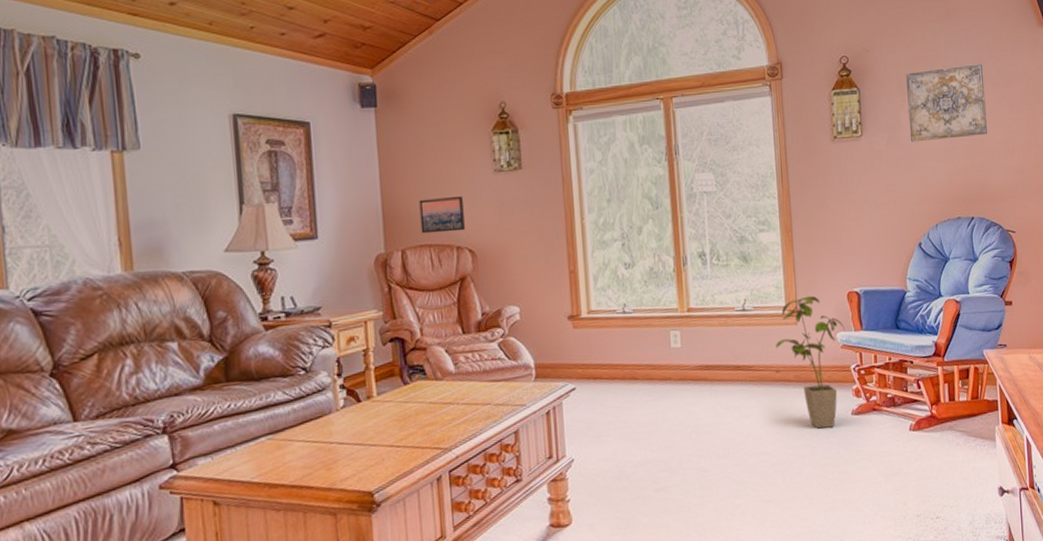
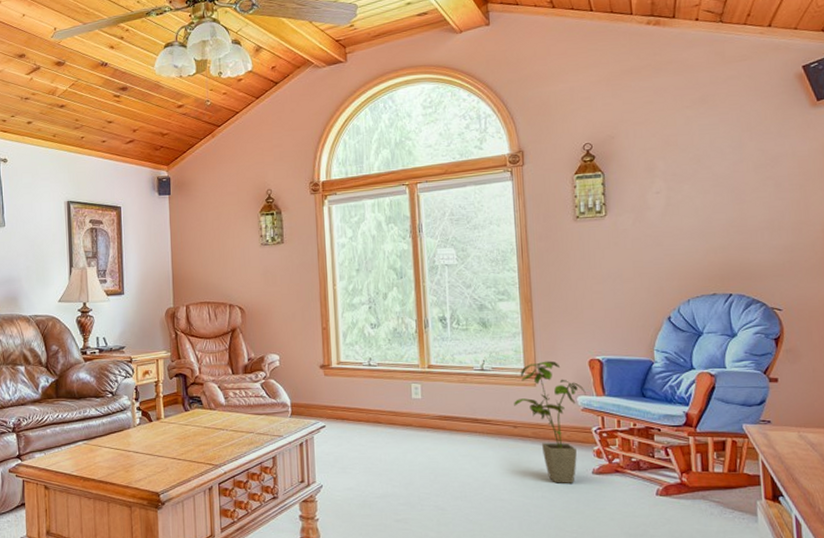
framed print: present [419,195,465,234] -> none [200,264,236,293]
wall art: present [906,64,987,142] -> none [655,146,748,222]

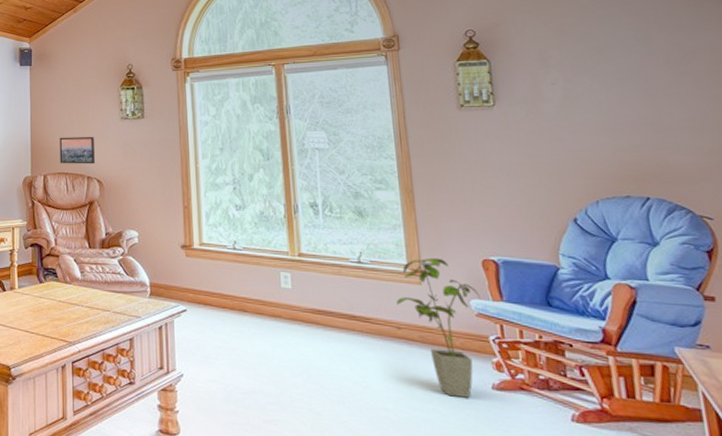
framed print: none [200,264,236,293] -> present [59,136,95,164]

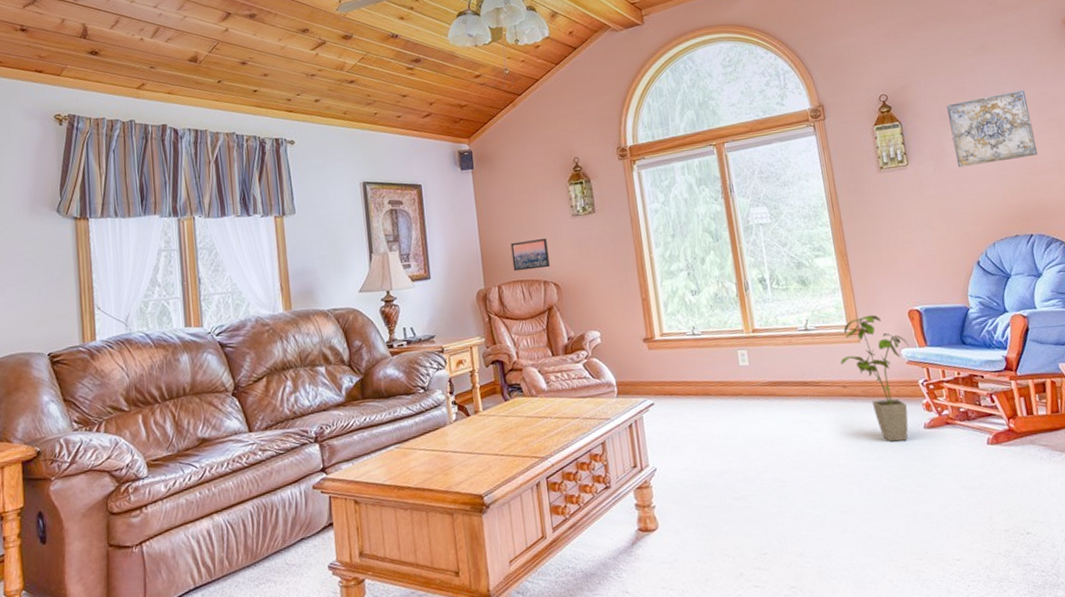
wall art: none [548,38,663,115] -> present [946,90,1037,168]

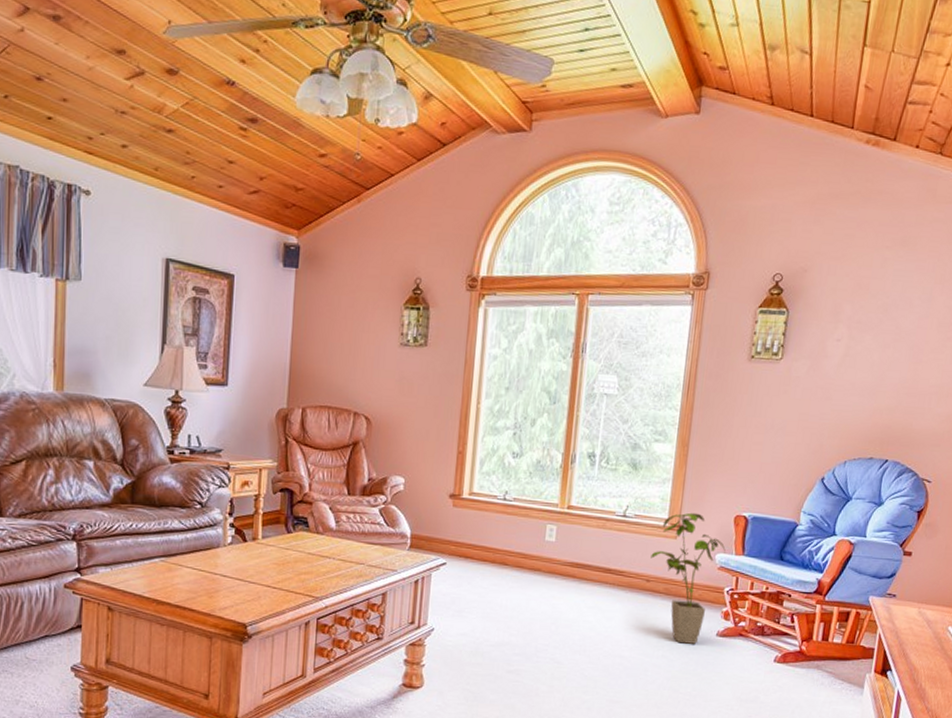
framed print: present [510,238,550,272] -> none [323,362,366,398]
wall art: present [946,90,1037,168] -> none [834,298,932,376]

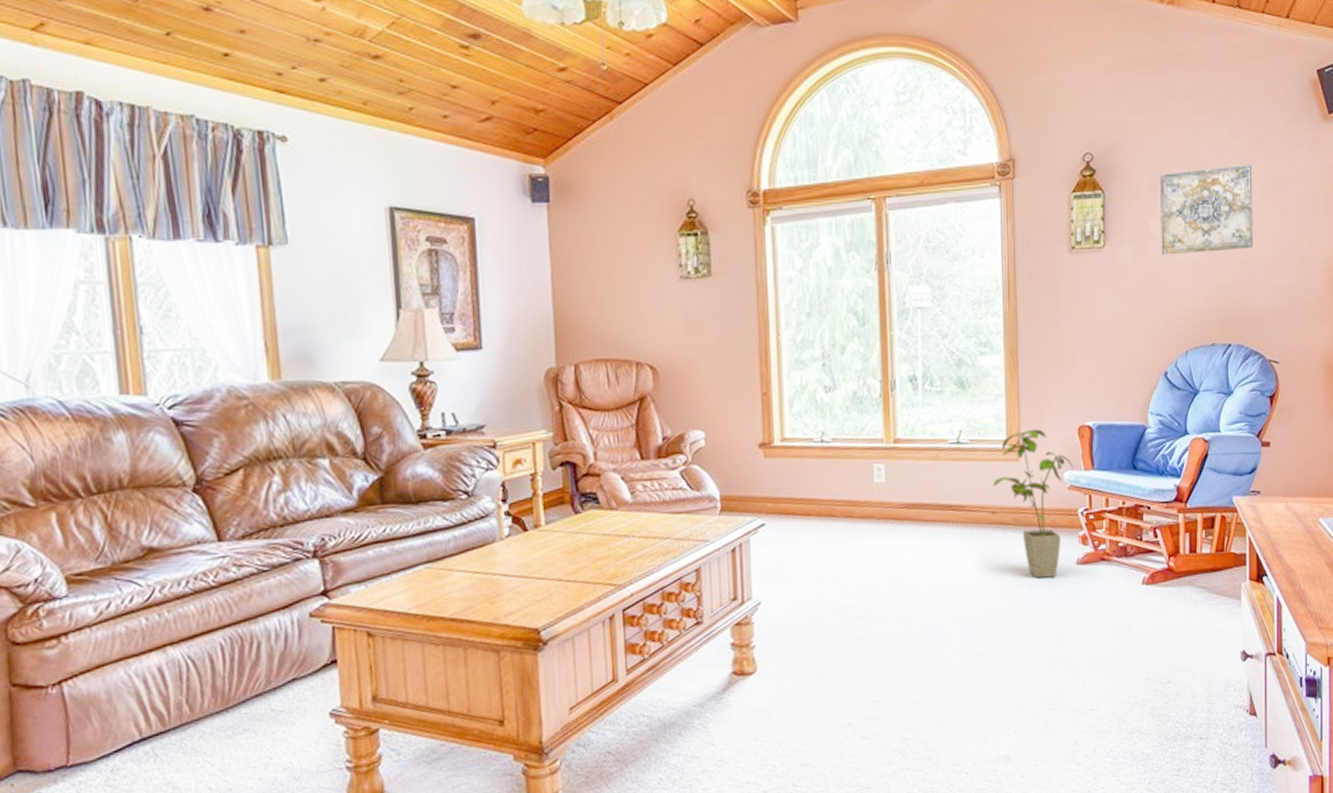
wall art: none [834,298,932,376] -> present [1160,165,1253,256]

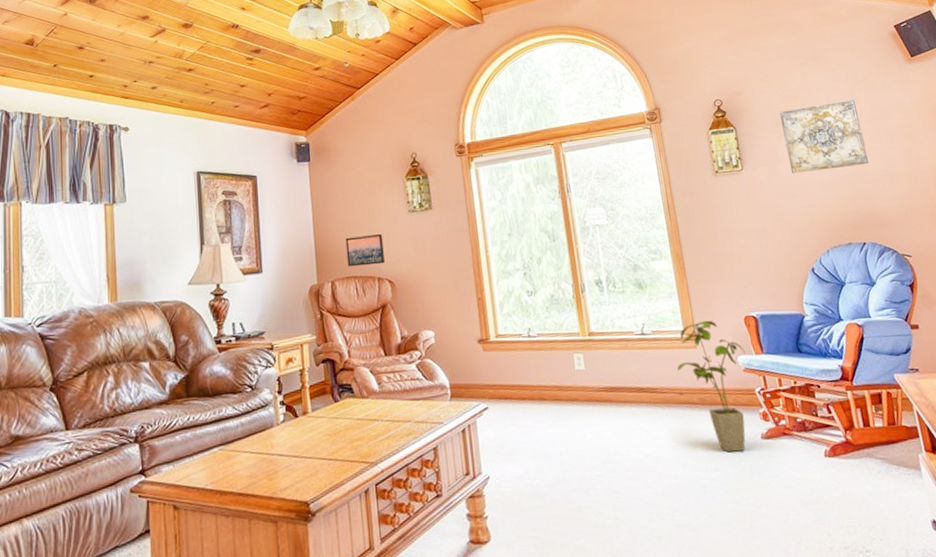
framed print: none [595,304,646,347] -> present [345,233,385,267]

